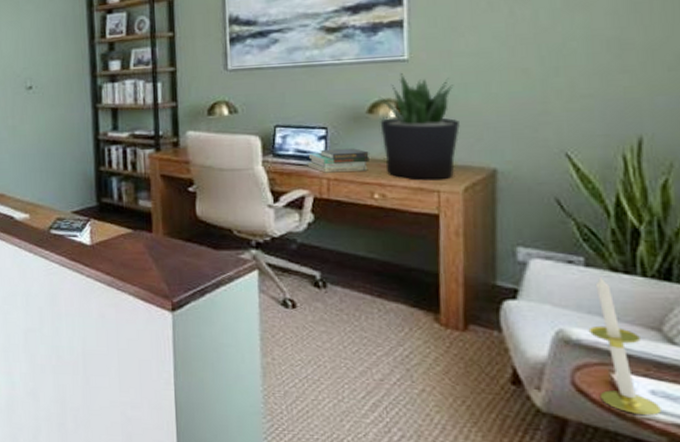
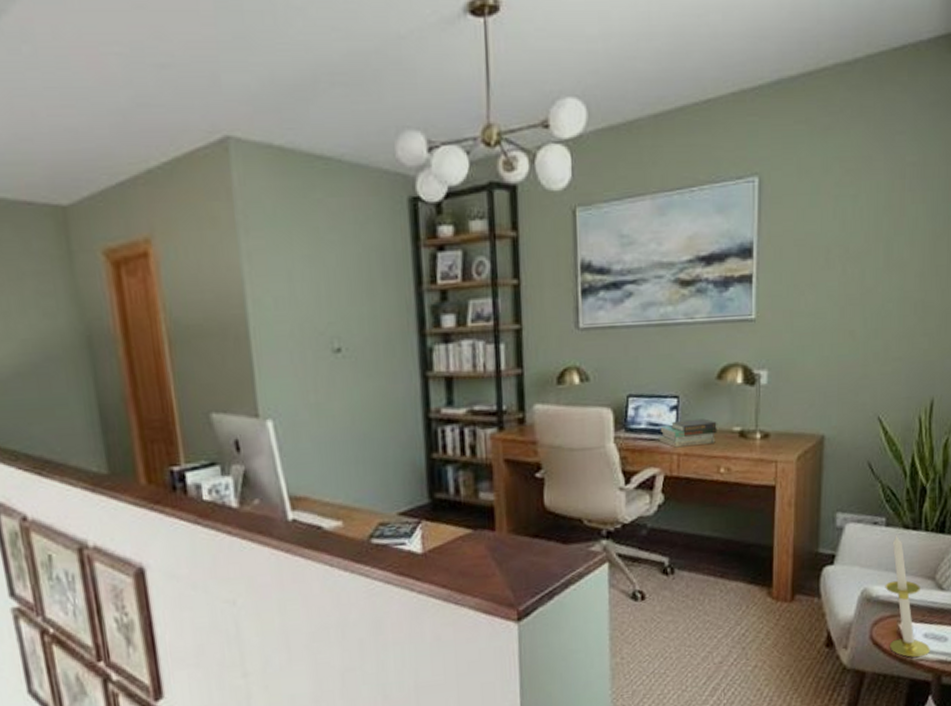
planter: present [379,73,460,180] -> none [727,335,796,451]

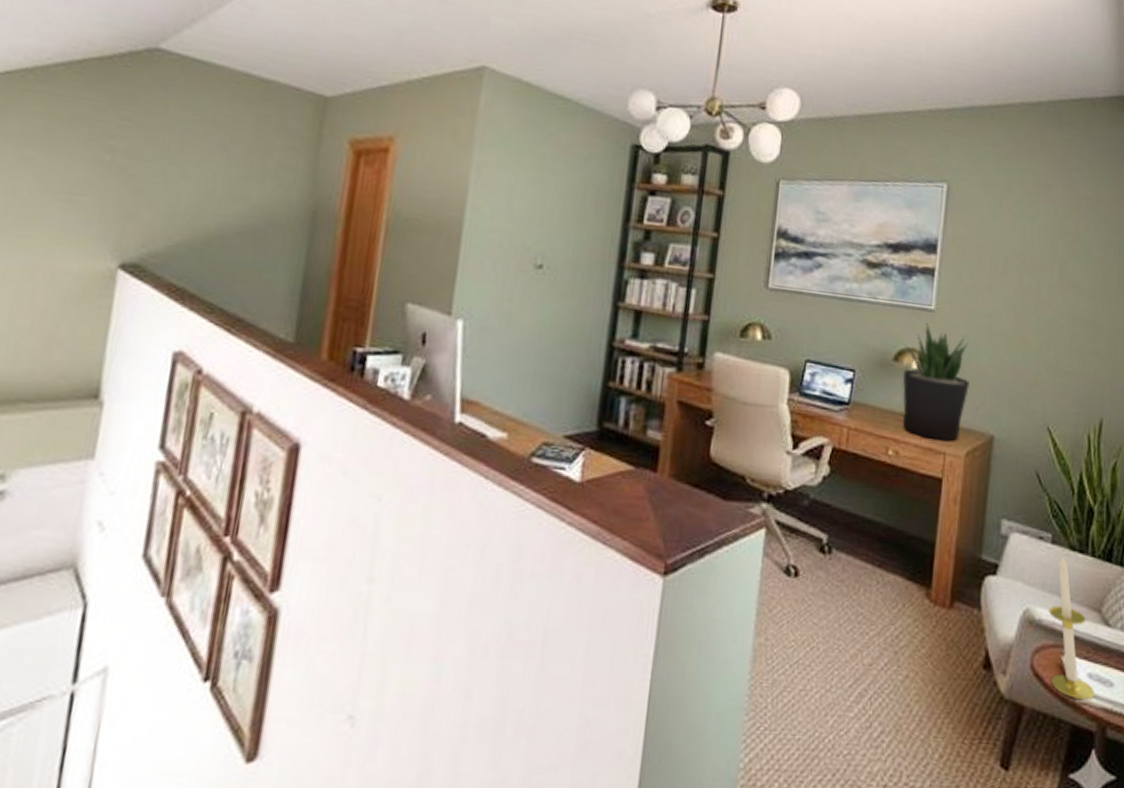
books: present [658,418,717,448] -> none [831,394,890,423]
planter: none [727,335,796,451] -> present [902,323,969,442]

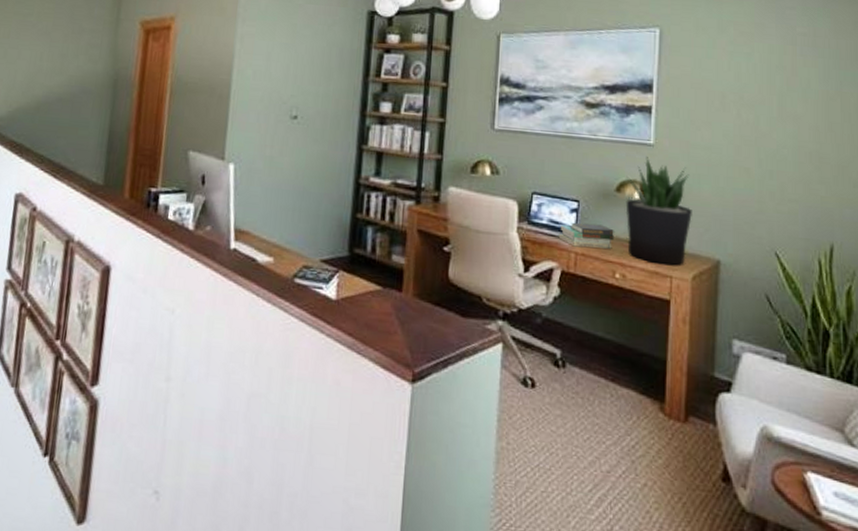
books: none [831,394,890,423] -> present [558,222,614,249]
candle: present [1048,554,1096,701] -> none [787,374,843,519]

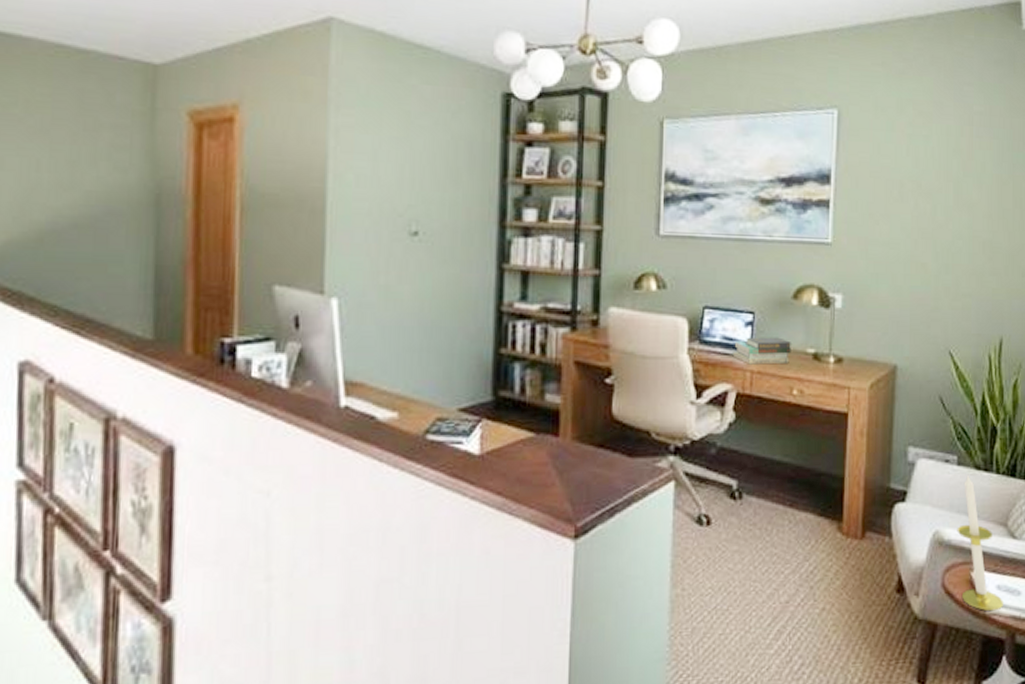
planter: present [626,157,692,266] -> none [803,257,870,376]
candle: none [787,374,843,519] -> present [957,474,1004,612]

